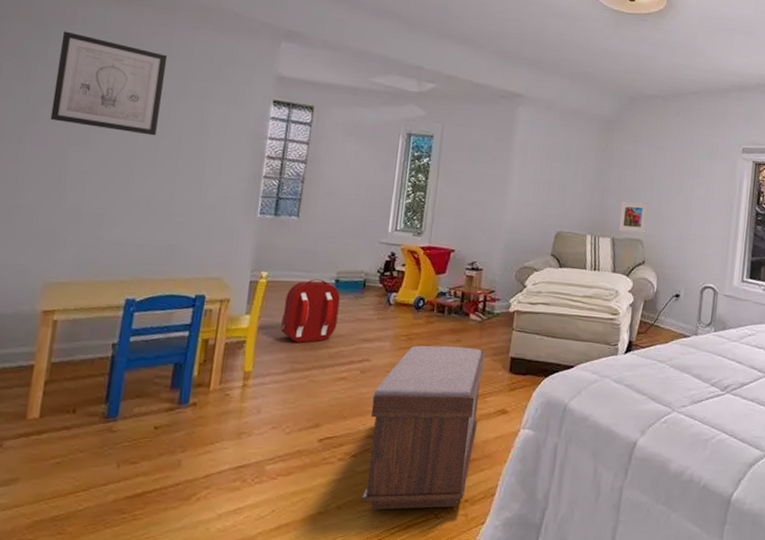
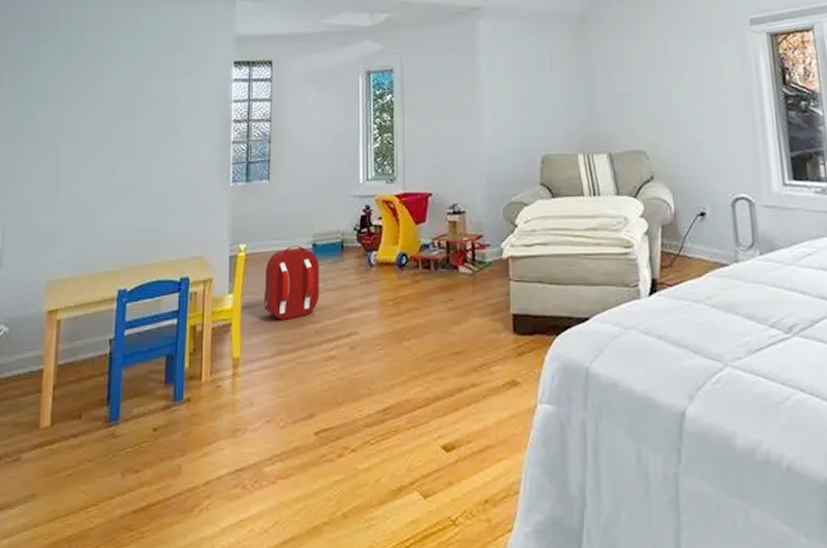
wall art: present [50,31,168,136] -> none [44,31,138,118]
bench: present [360,345,485,510] -> none [366,307,487,517]
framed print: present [618,201,648,233] -> none [612,105,648,144]

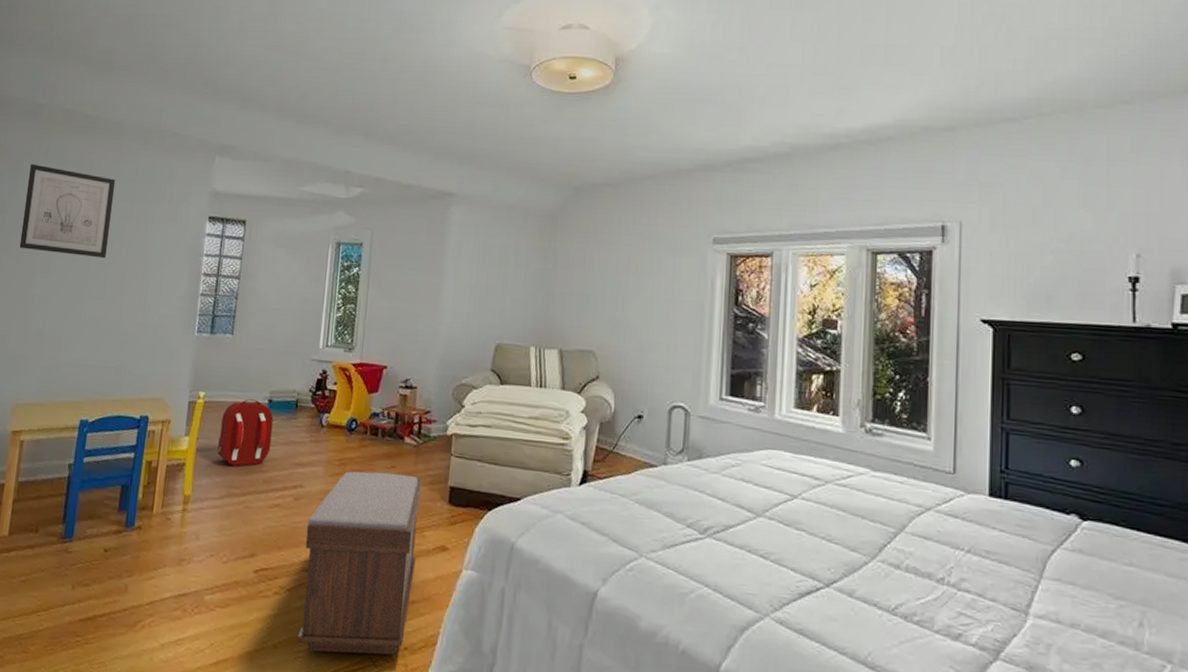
wall art: none [44,31,138,118] -> present [19,163,116,259]
bench: none [366,307,487,517] -> present [296,471,422,655]

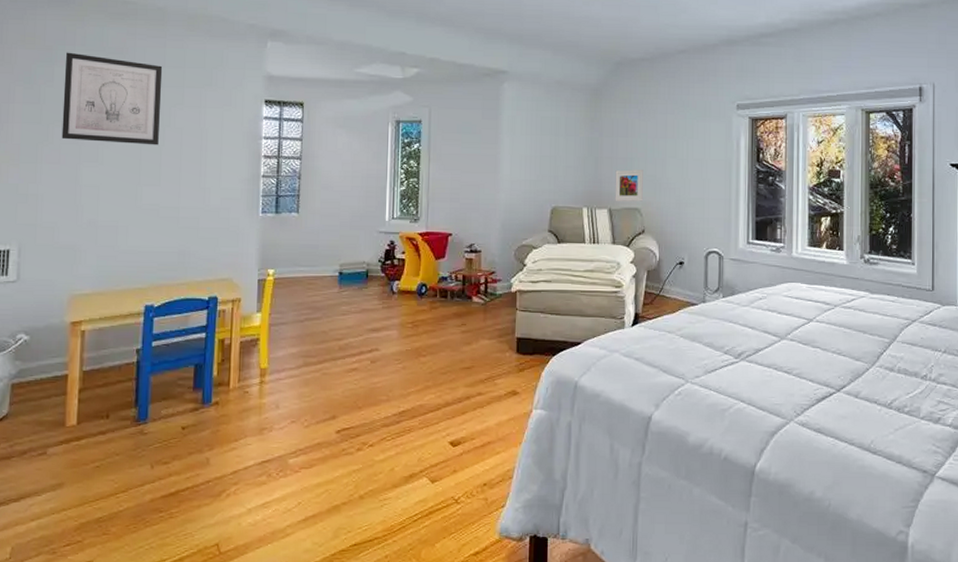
backpack: present [217,399,274,467] -> none [291,273,345,337]
bench: present [296,471,422,655] -> none [381,330,491,498]
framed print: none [566,306,601,344] -> present [615,169,643,202]

